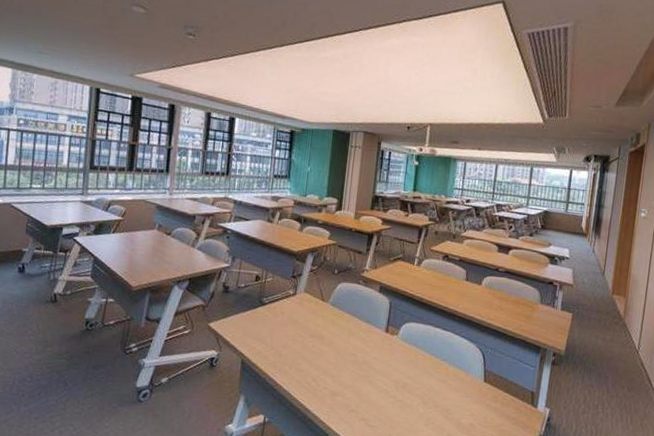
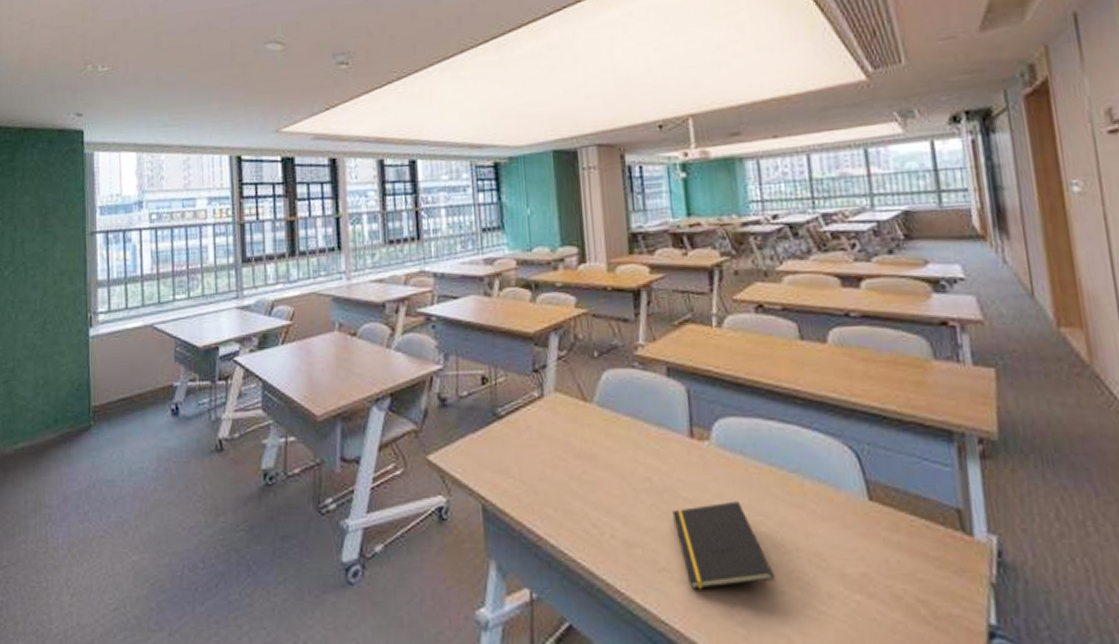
notepad: none [365,374,420,425] -> present [672,501,775,590]

